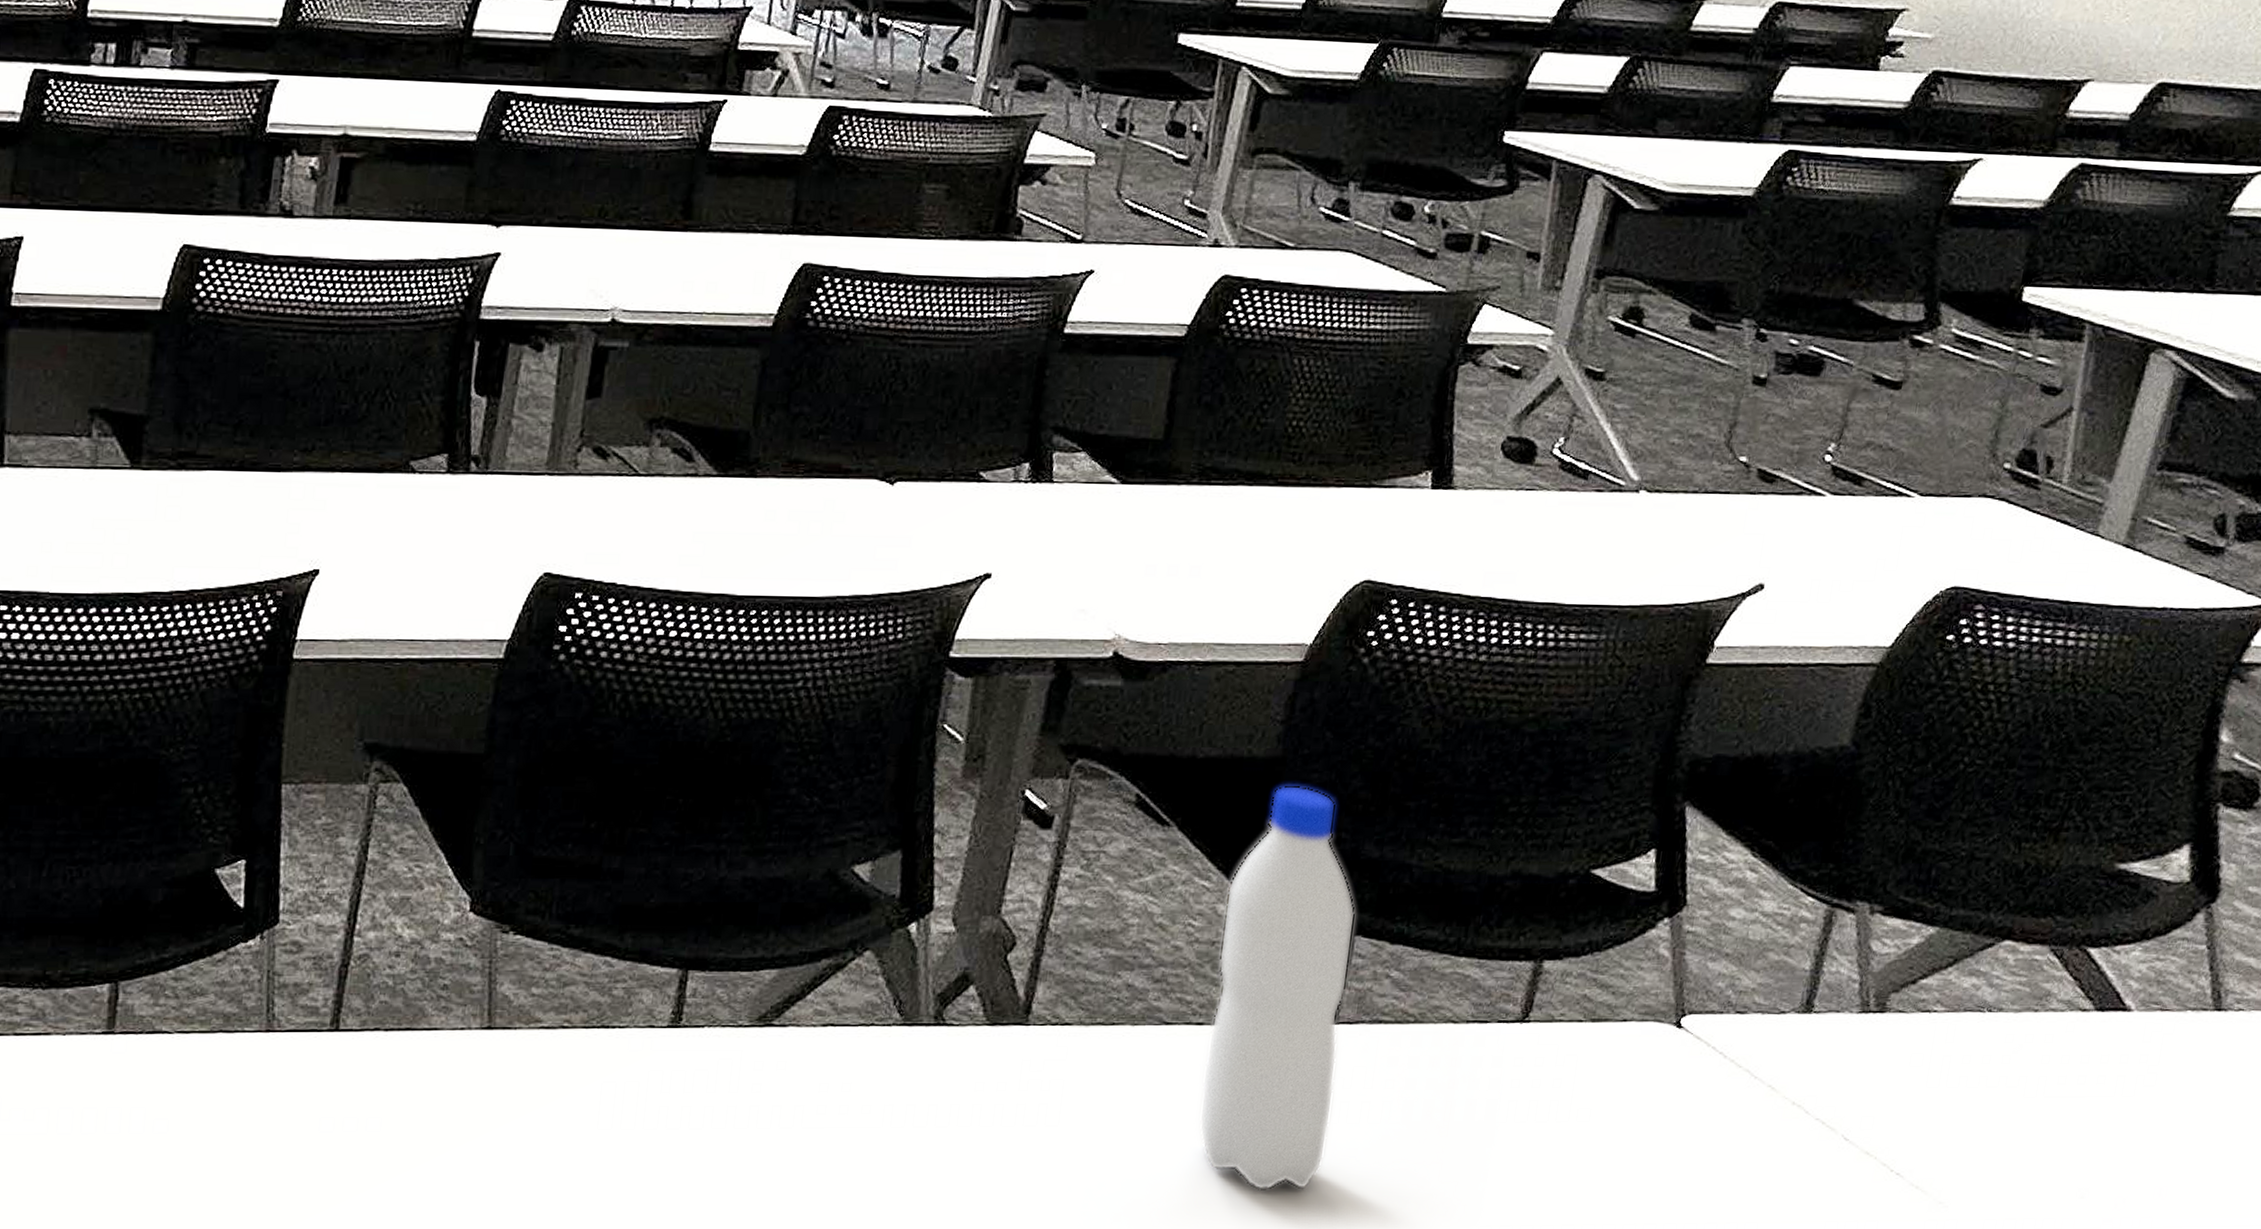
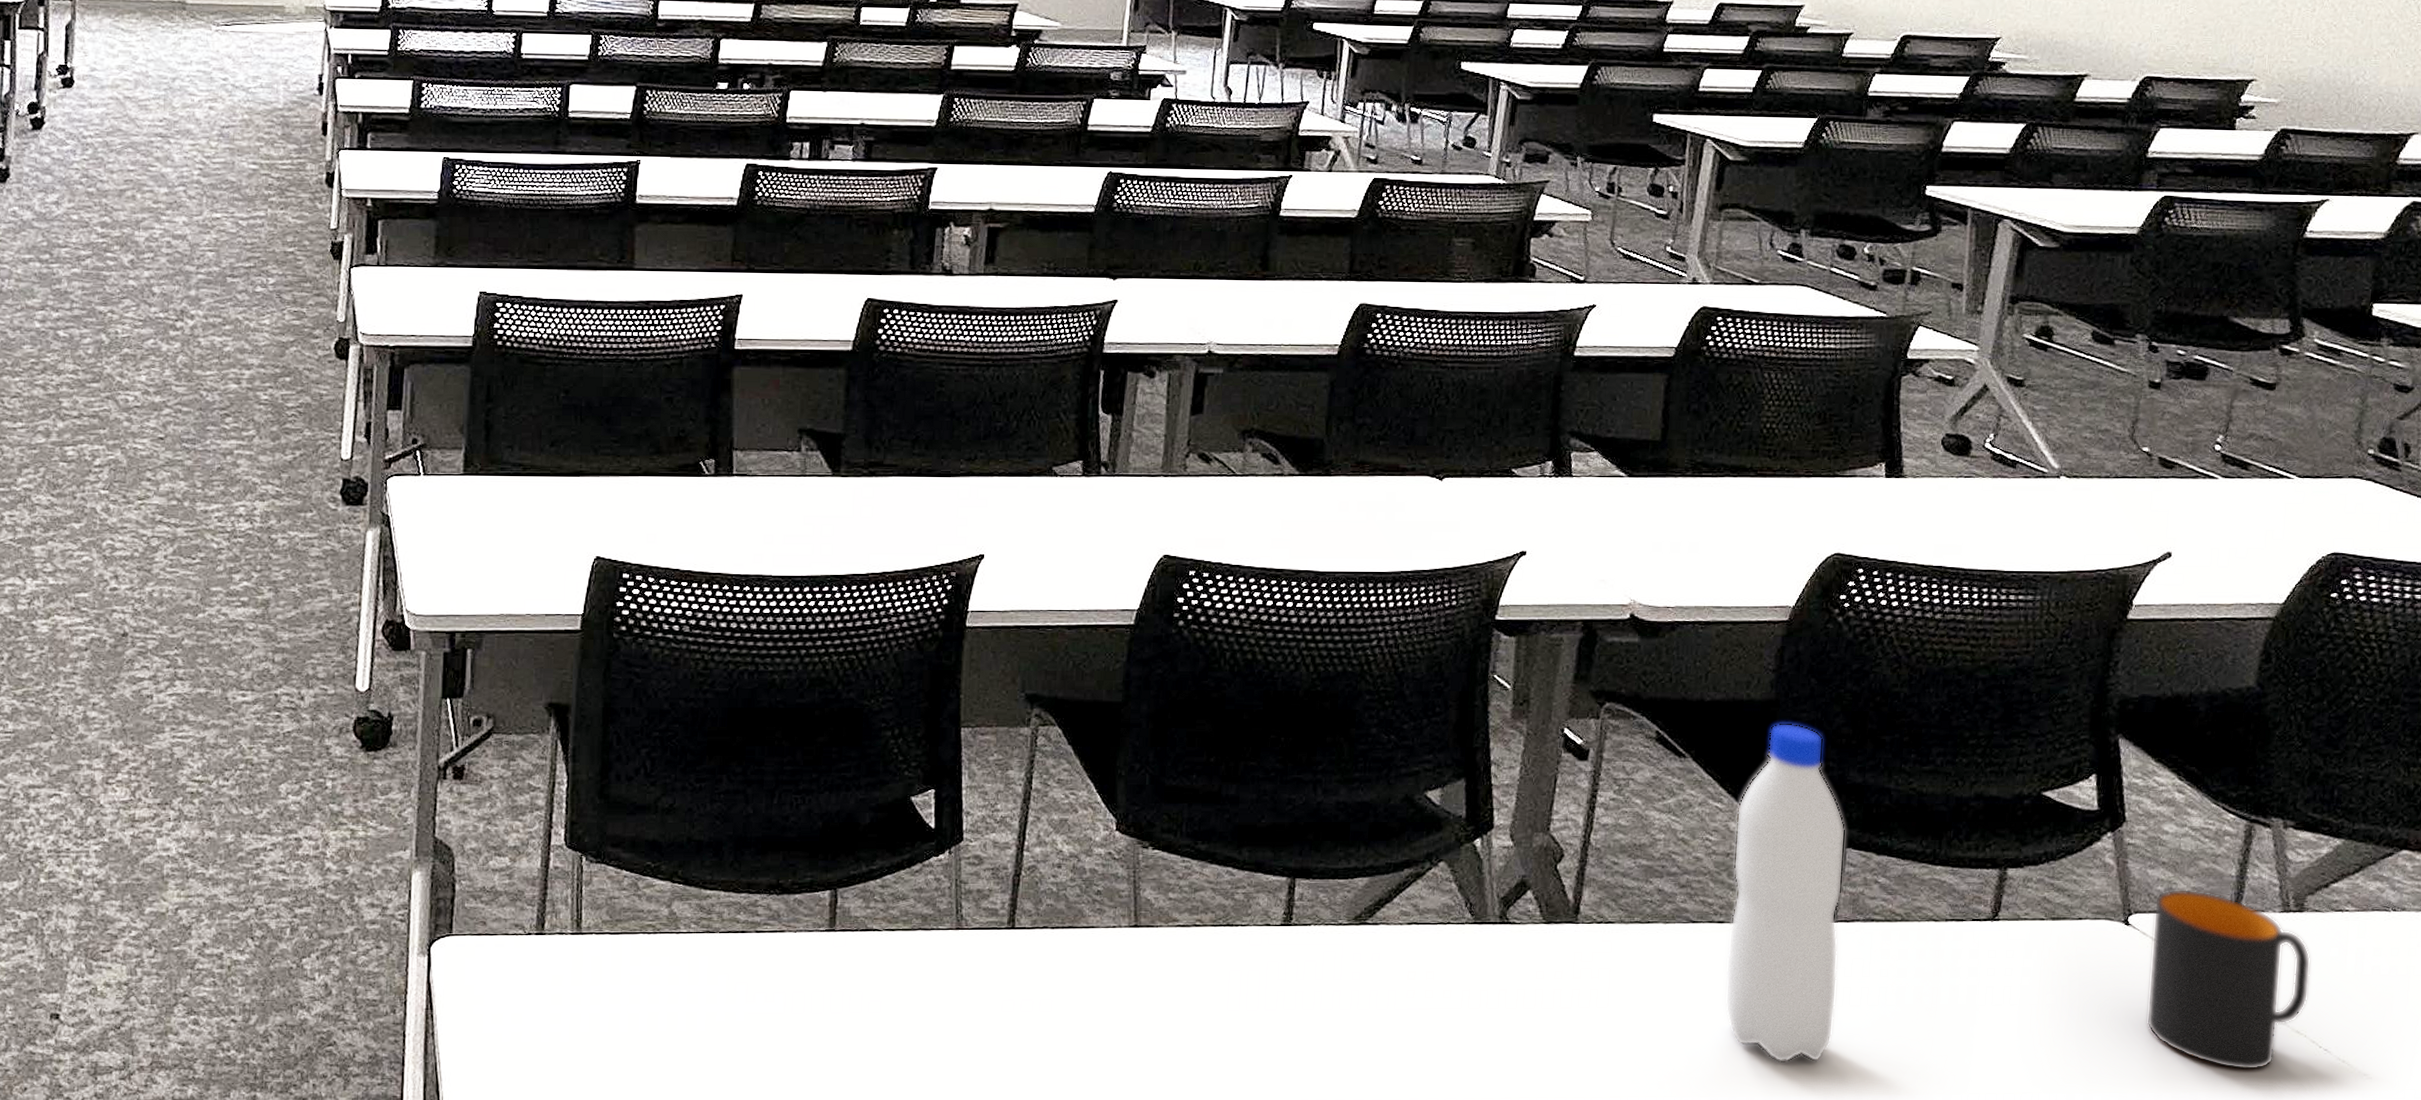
mug: none [1692,985,1889,1198] -> present [2146,889,2311,1071]

